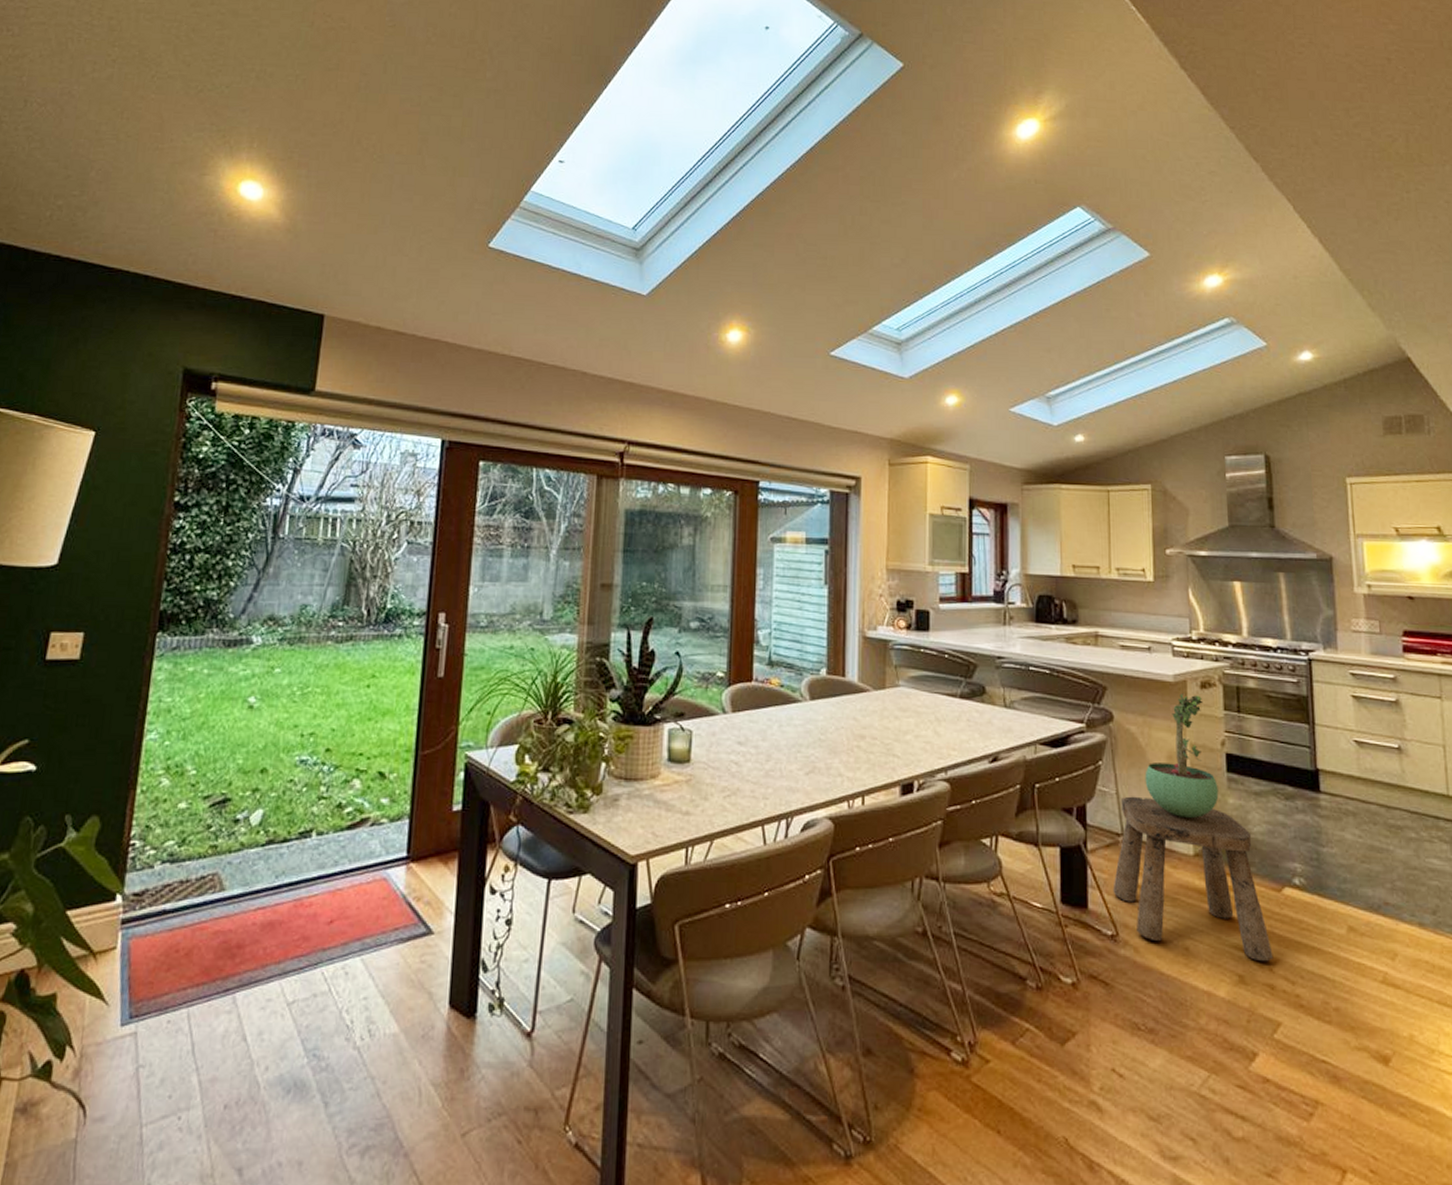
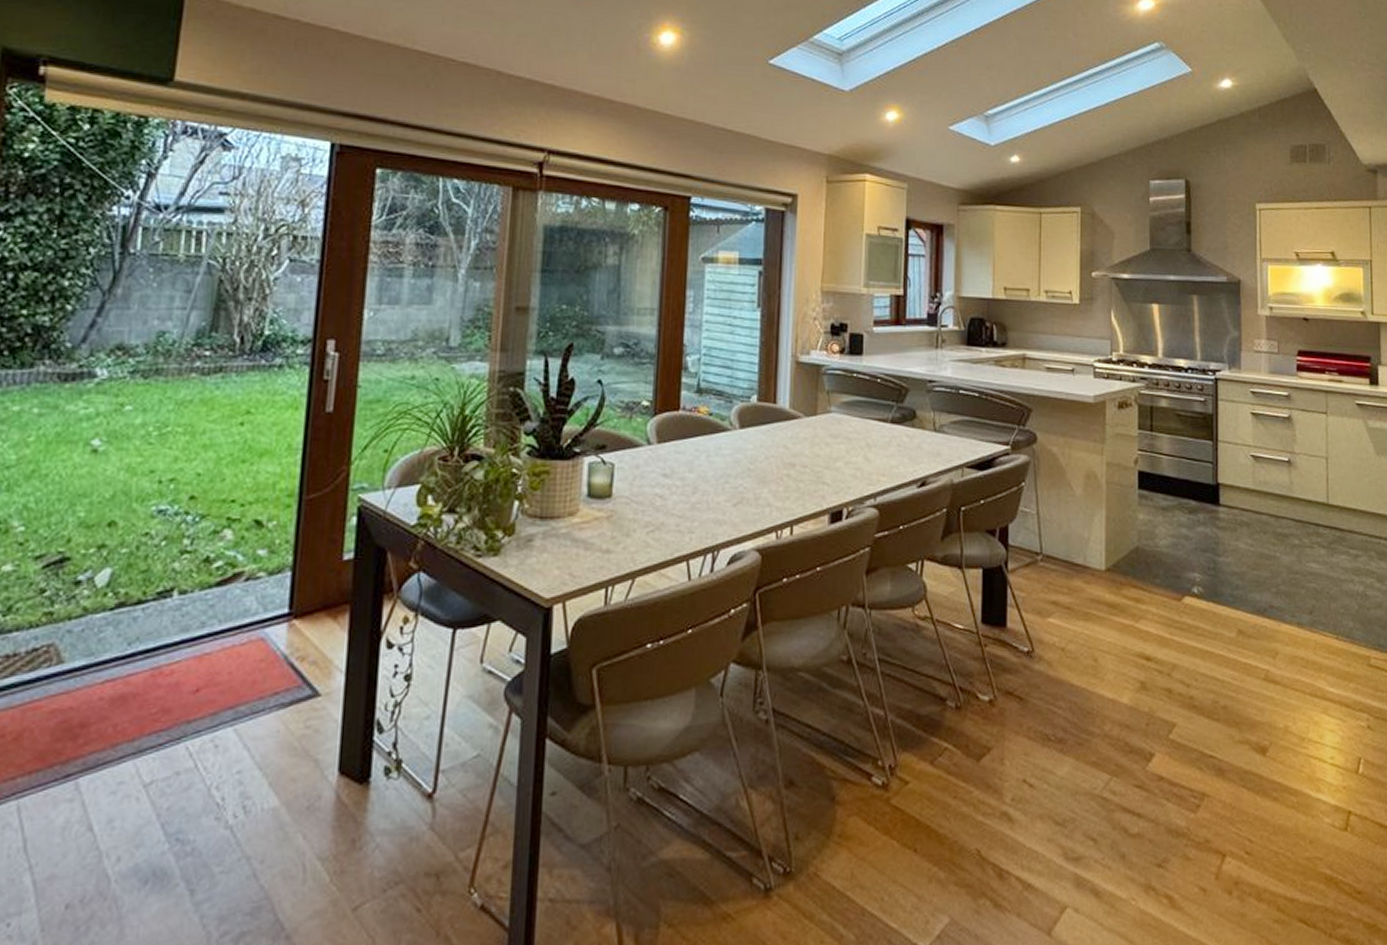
stool: present [1113,796,1274,962] -> none [1030,515,1172,668]
potted plant: present [1145,693,1219,819] -> none [1064,414,1130,535]

